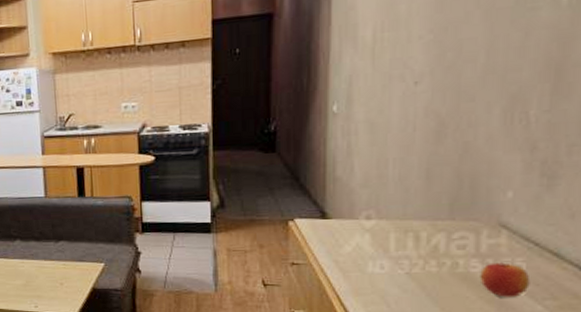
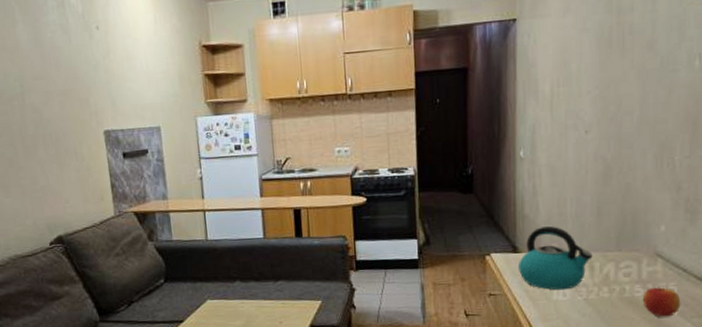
kettle: none [326,189,418,262] -> present [517,225,592,290]

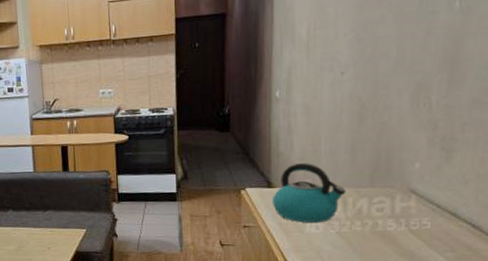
apple: present [642,286,681,317] -> none [395,221,434,251]

